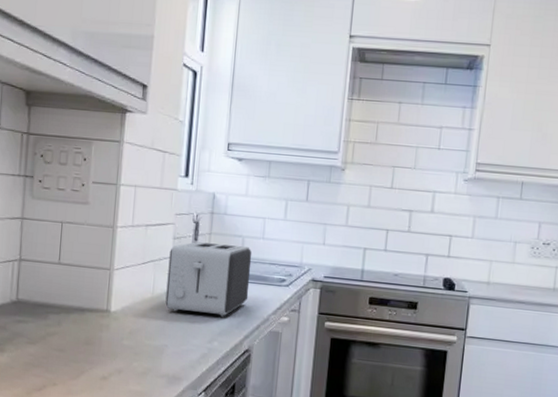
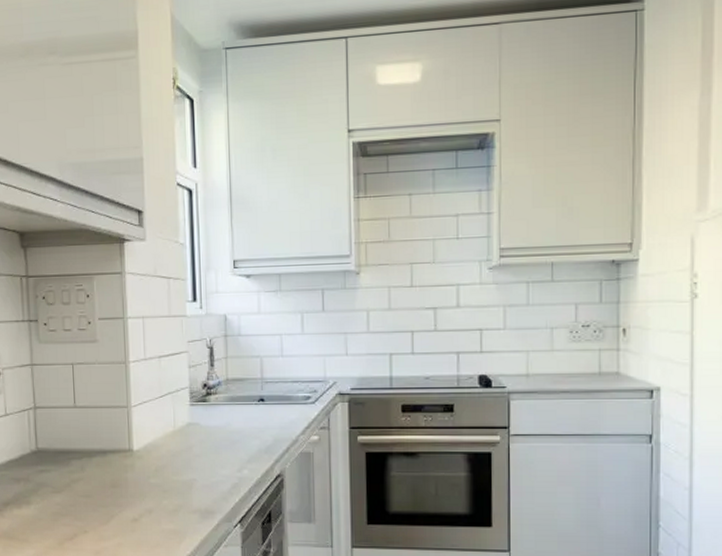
toaster: present [165,242,252,317] -> none [186,367,274,443]

